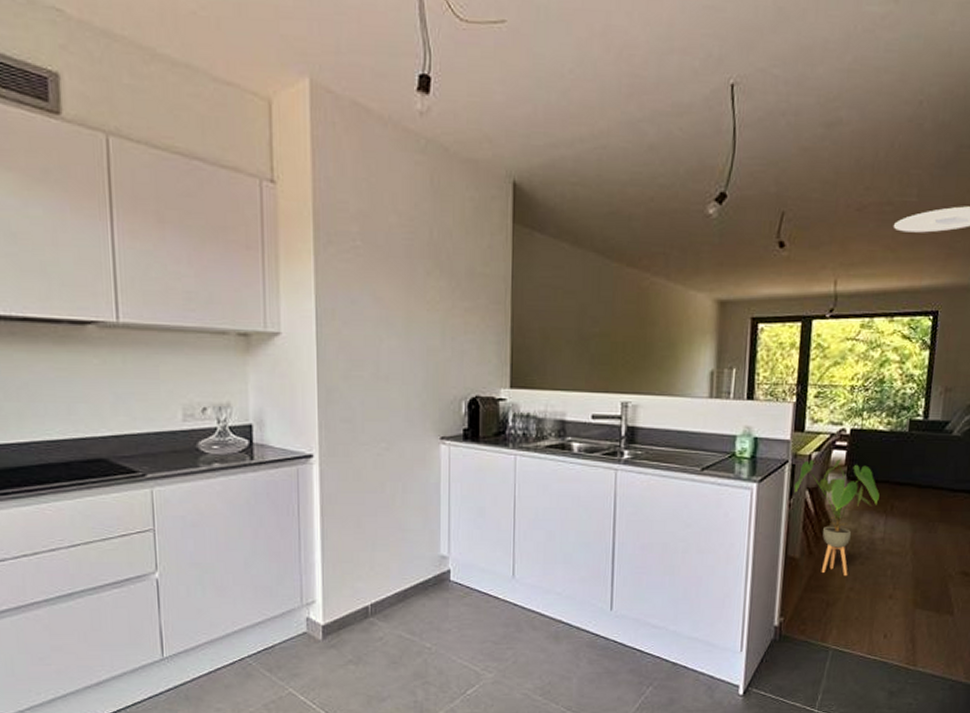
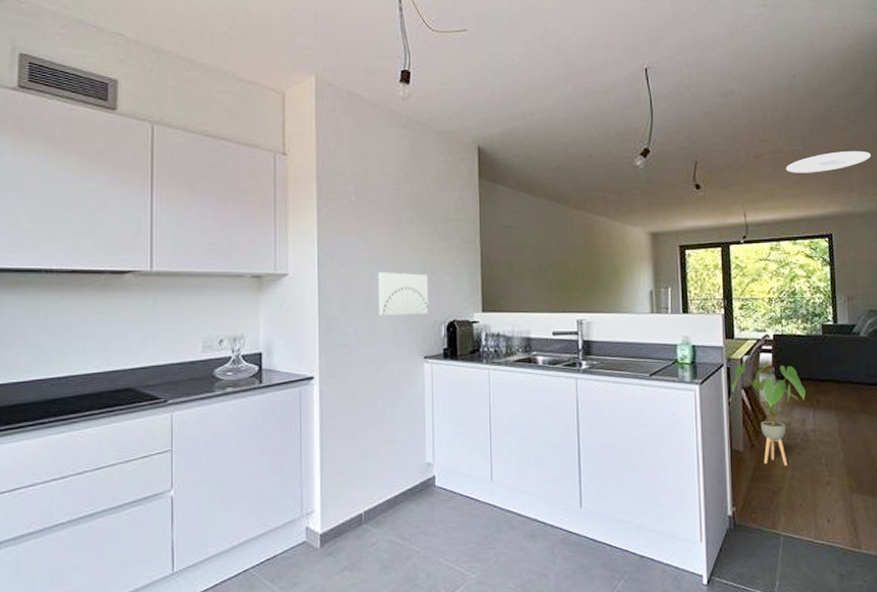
wall art: none [387,335,447,389] -> present [378,272,428,317]

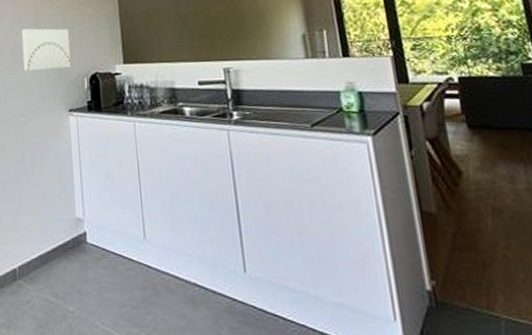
house plant: present [732,360,806,466] -> none [412,106,511,233]

